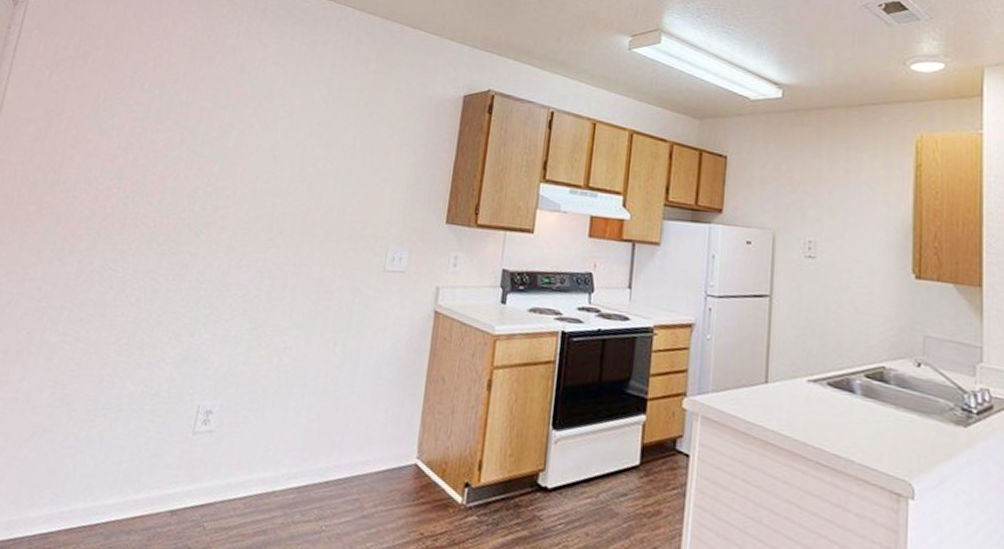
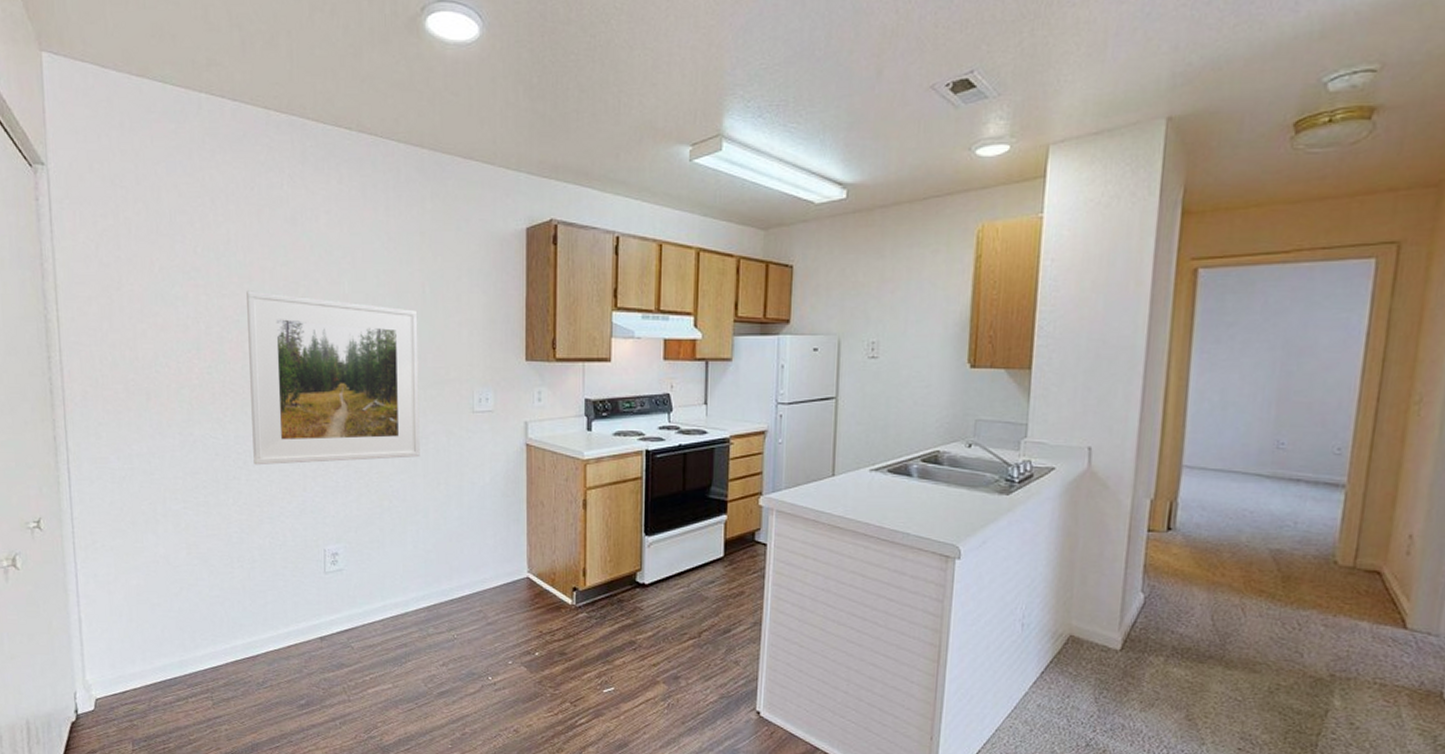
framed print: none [146,128,345,314] -> present [247,290,420,466]

